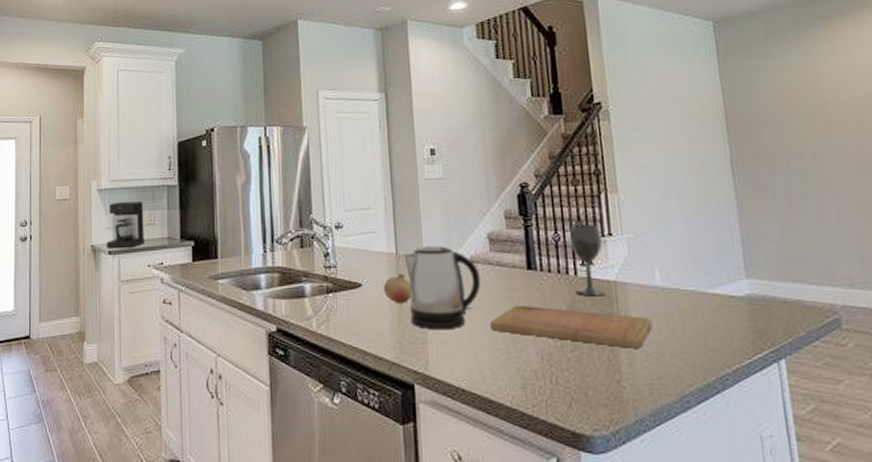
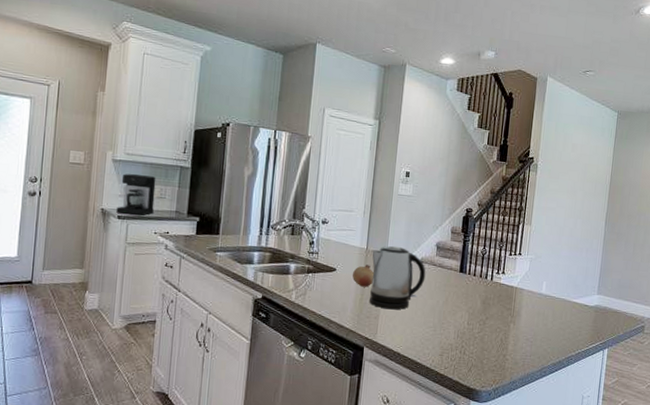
cutting board: present [489,305,653,348] -> none [426,296,534,334]
wine glass: present [569,224,606,297] -> none [489,244,515,297]

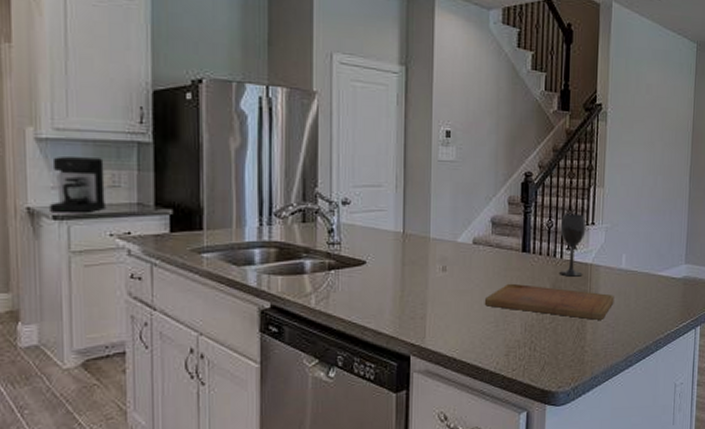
fruit: present [352,265,374,287] -> none [387,253,415,281]
kettle: present [368,245,426,310] -> none [410,226,481,306]
cutting board: none [426,296,534,334] -> present [484,283,614,320]
wine glass: none [489,244,515,297] -> present [560,214,586,277]

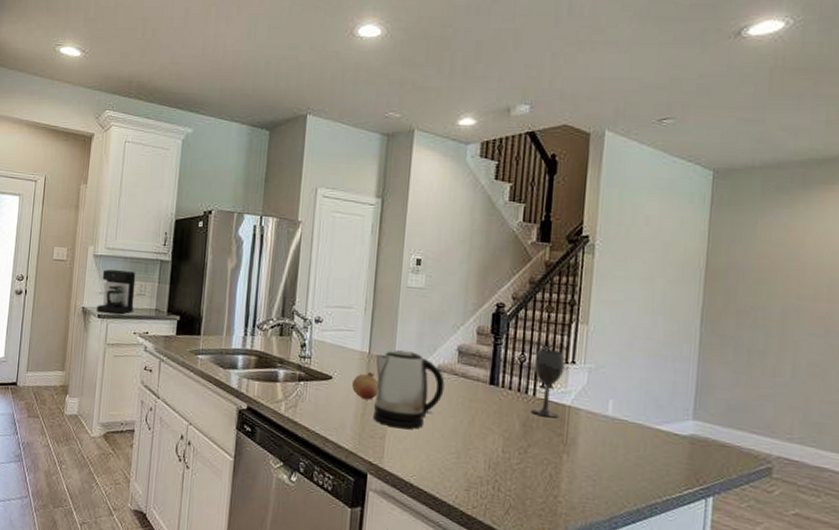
fruit: none [387,253,415,281] -> present [351,372,378,400]
kettle: none [410,226,481,306] -> present [372,349,445,429]
cutting board: present [484,283,614,320] -> none [445,415,597,470]

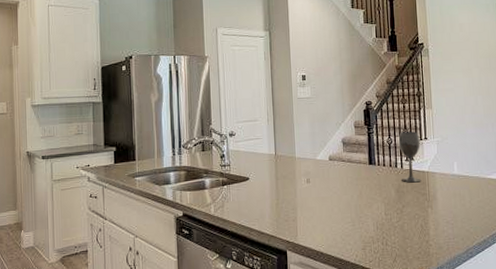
coffee maker: present [96,269,136,315] -> none [40,115,74,155]
fruit: present [351,372,378,400] -> none [265,169,286,192]
kettle: present [372,349,445,429] -> none [281,147,336,210]

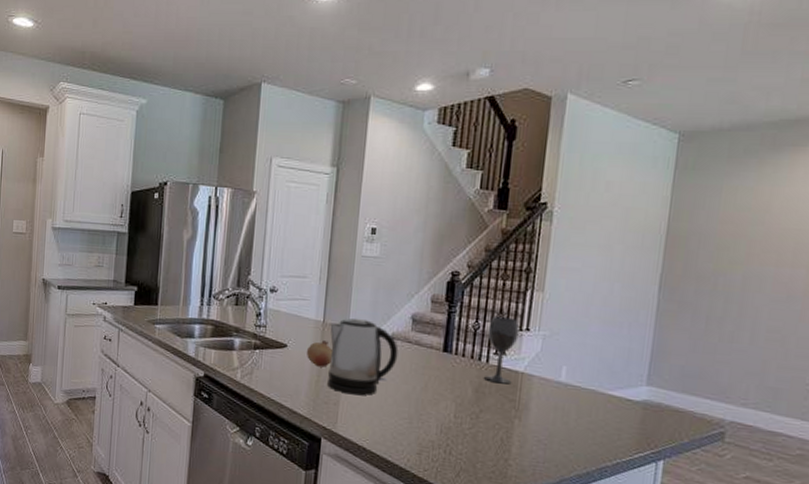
fruit: none [265,169,286,192] -> present [306,340,332,368]
kettle: none [281,147,336,210] -> present [326,318,398,395]

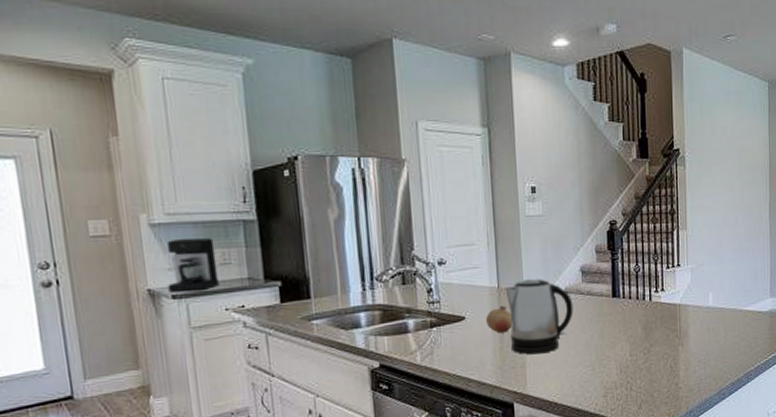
coffee maker: none [56,241,94,286] -> present [166,238,219,293]
wine glass: present [484,316,520,385] -> none [647,257,672,318]

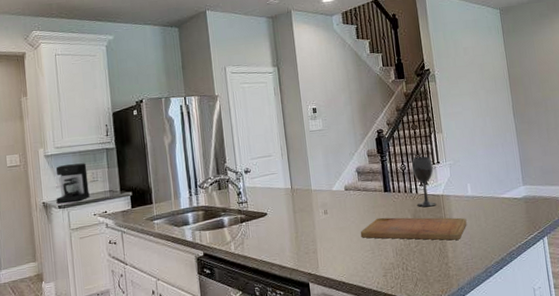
fruit: present [485,306,512,334] -> none [283,203,304,226]
kettle: present [505,278,574,354] -> none [297,179,353,242]
cutting board: none [579,327,704,357] -> present [360,217,467,241]
wine glass: none [647,257,672,318] -> present [411,156,437,208]

